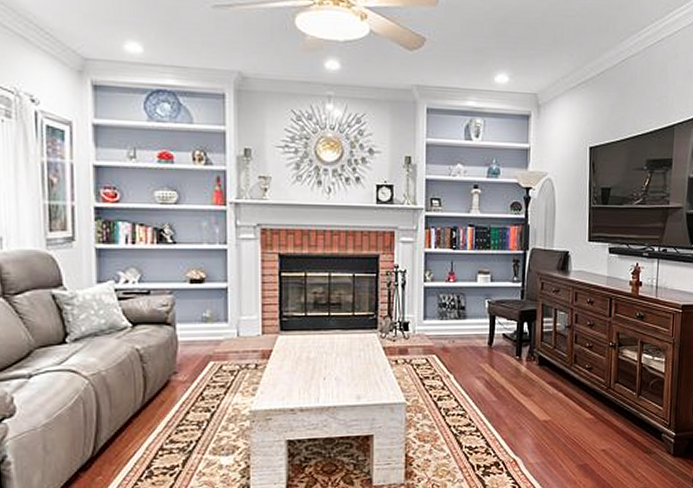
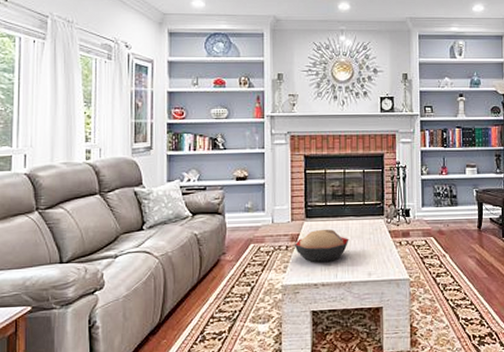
decorative bowl: none [265,344,334,385] -> present [294,229,349,263]

